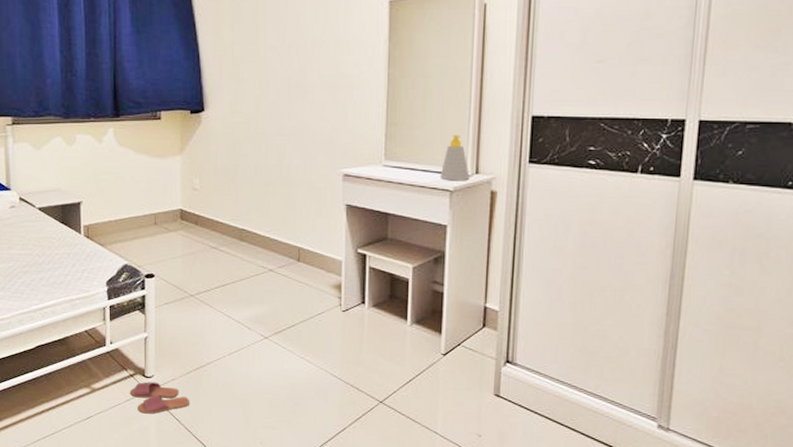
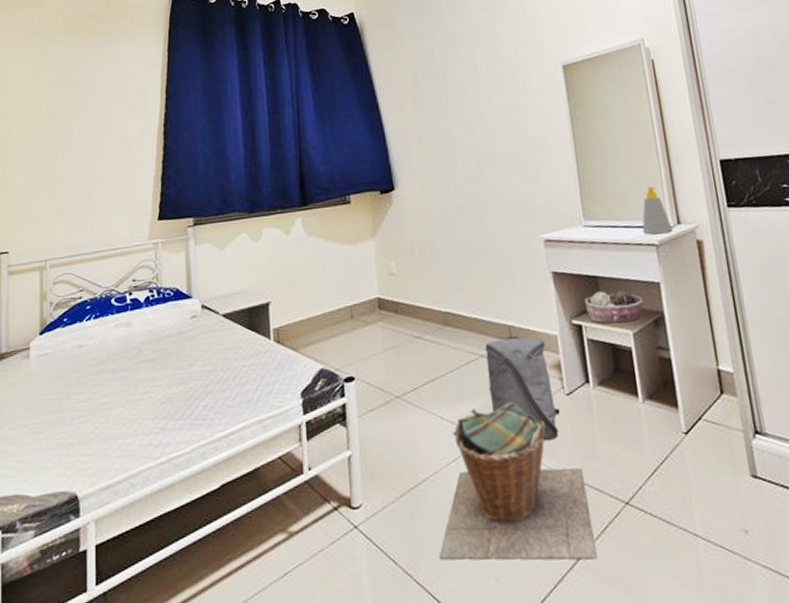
slippers: present [130,381,189,414] -> none [335,513,406,559]
laundry basket: none [215,311,349,439] -> present [439,401,598,560]
backpack: none [274,257,334,347] -> present [485,336,560,442]
decorative basket: none [372,227,429,257] -> present [584,289,644,324]

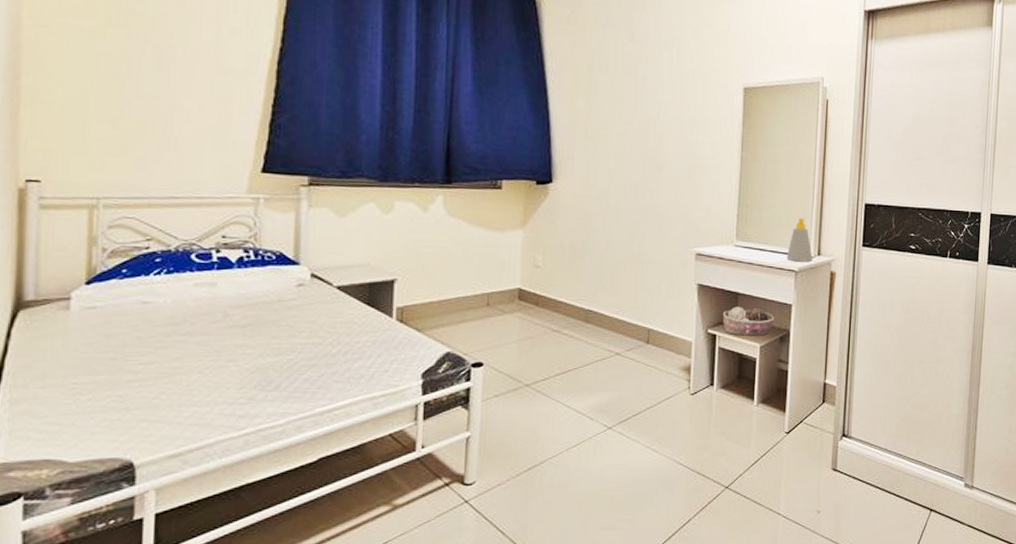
laundry basket: present [439,401,598,560] -> none [547,397,694,532]
backpack: present [485,336,560,442] -> none [619,339,682,433]

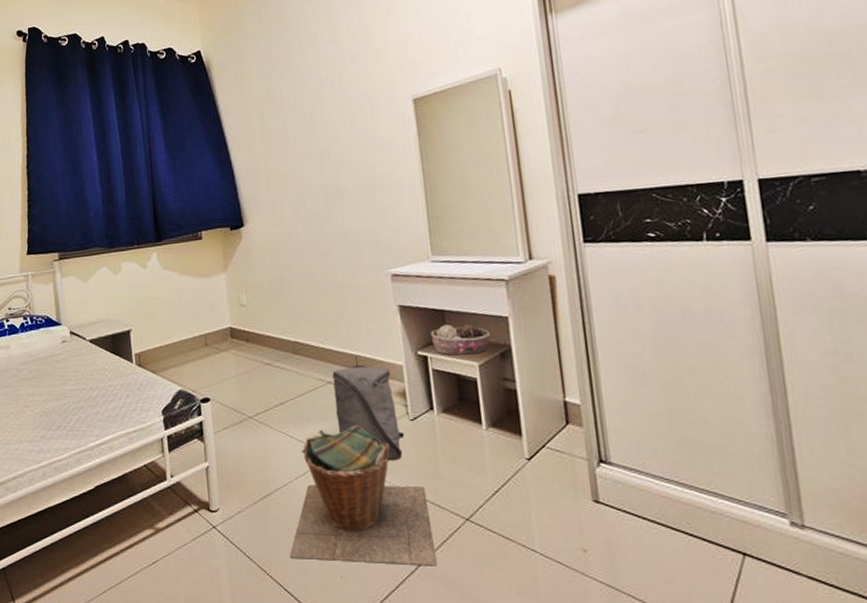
laundry basket: none [547,397,694,532] -> present [289,425,438,566]
backpack: none [619,339,682,433] -> present [332,365,404,462]
soap bottle: present [786,217,813,262] -> none [491,221,524,270]

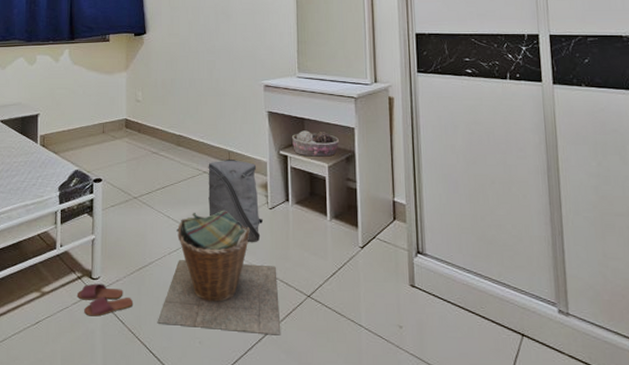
slippers: none [196,516,260,553] -> present [78,283,133,317]

